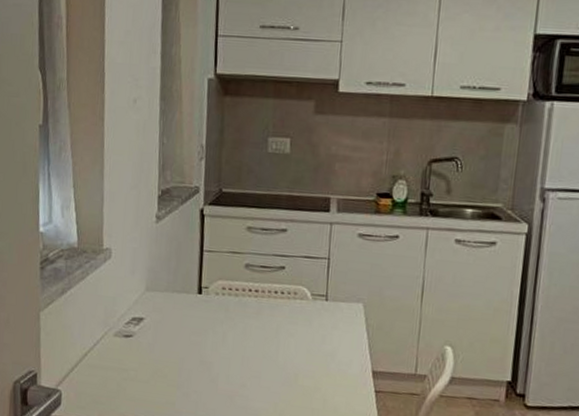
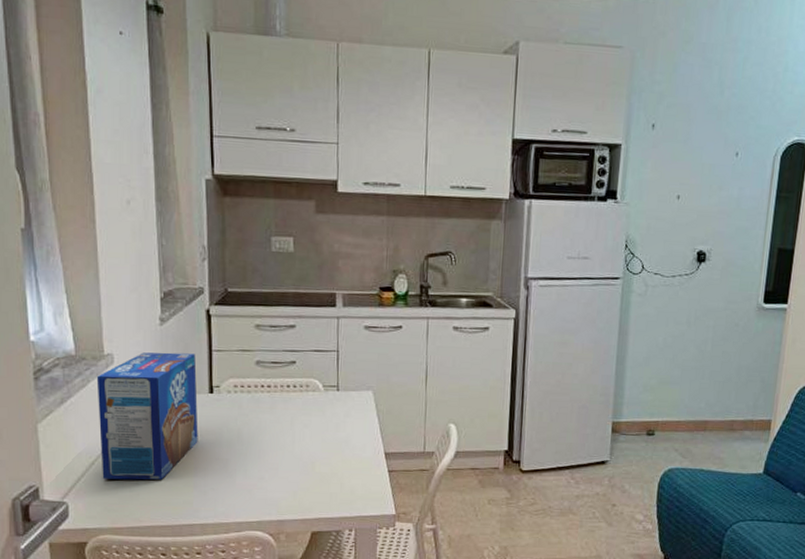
toaster pastry box: none [93,249,187,377] -> present [96,352,198,480]

